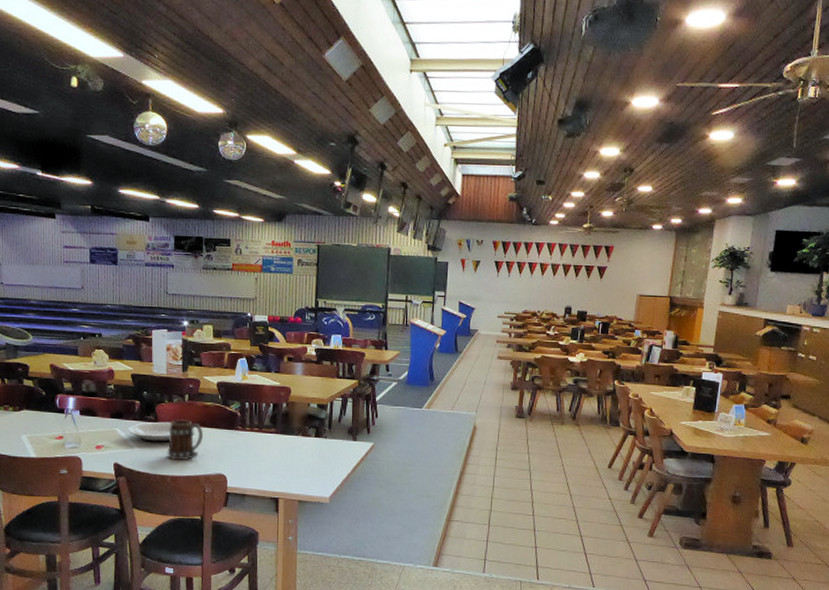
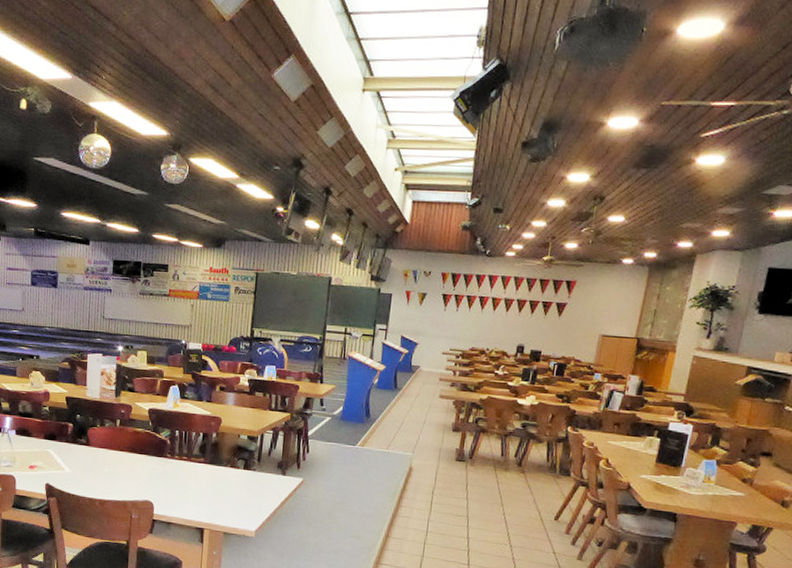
plate: present [128,421,171,443] -> none [60,445,102,467]
beer mug: present [167,420,204,461] -> none [97,444,133,486]

